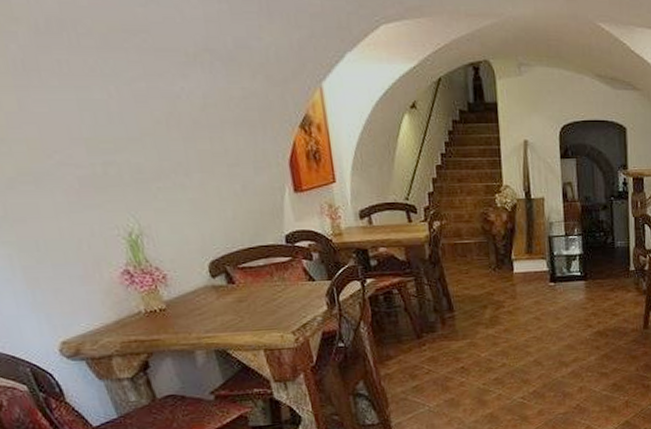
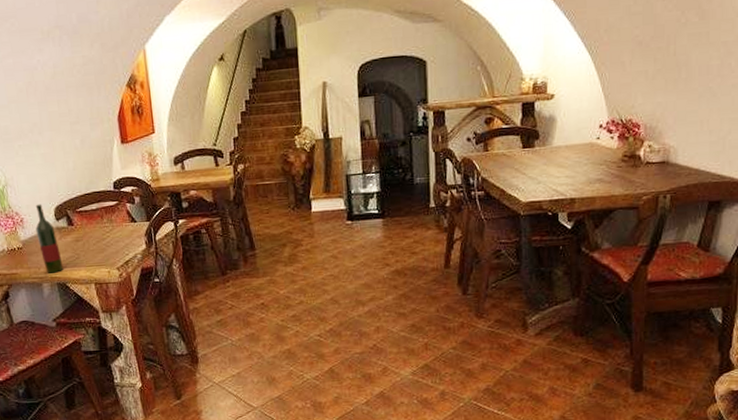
wine bottle: none [182,258,223,339] -> present [35,204,64,273]

